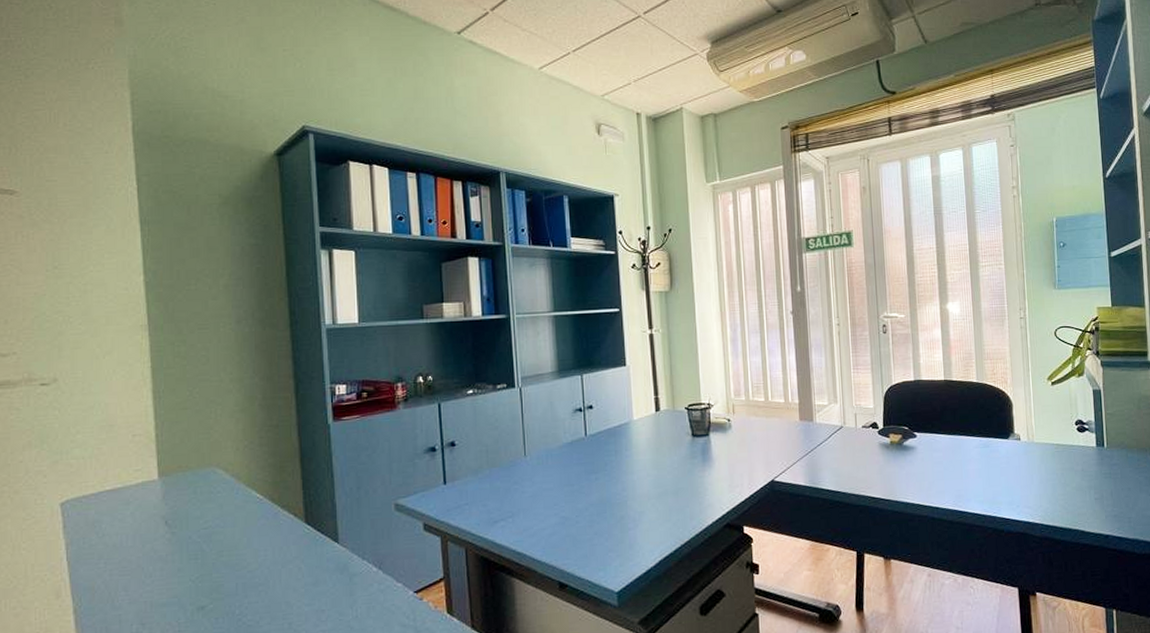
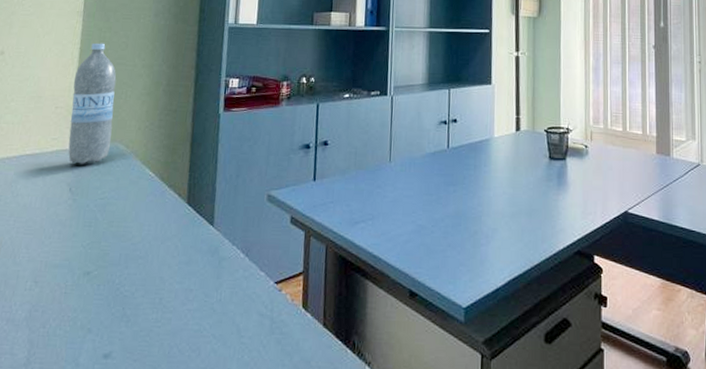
water bottle: none [149,358,205,495] -> present [68,43,117,164]

